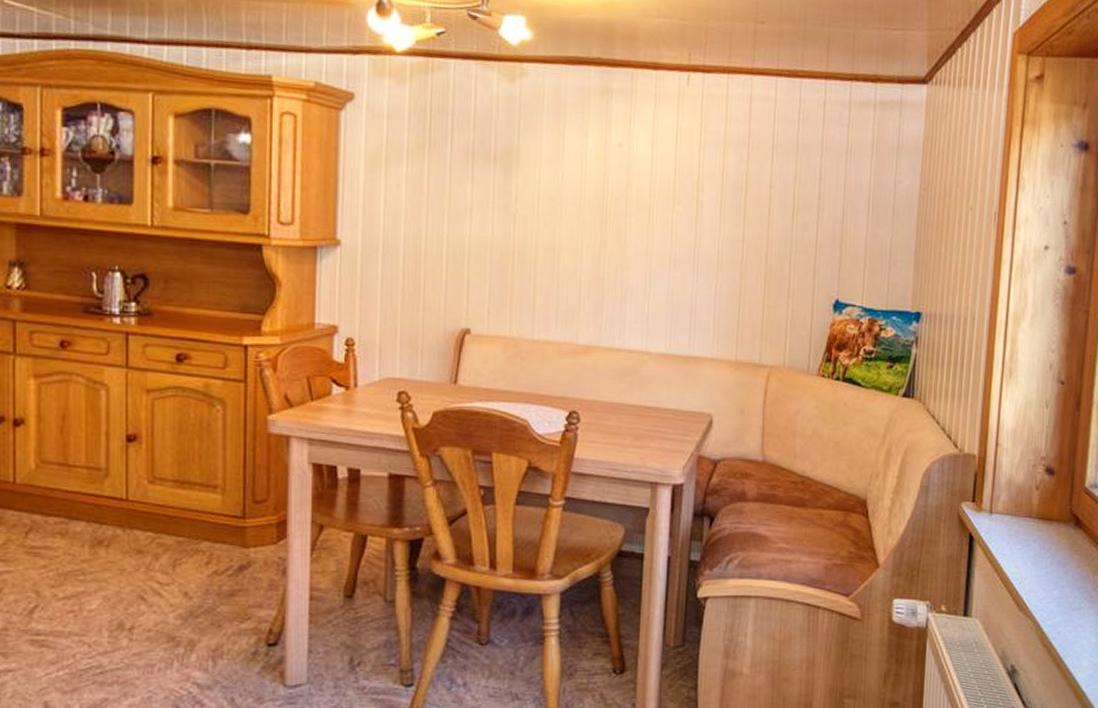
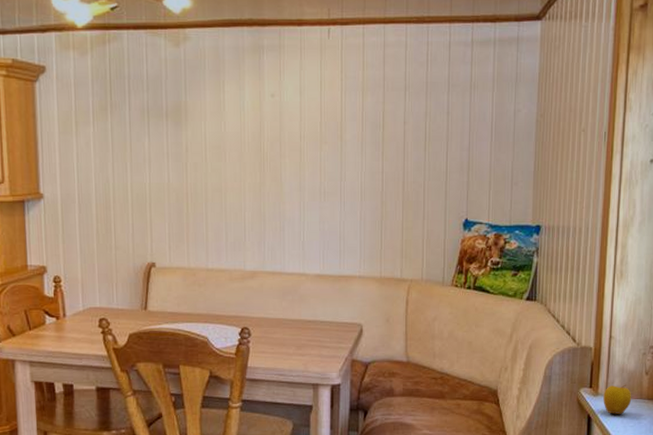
apple: none [987,500,1020,534] -> present [603,384,632,414]

